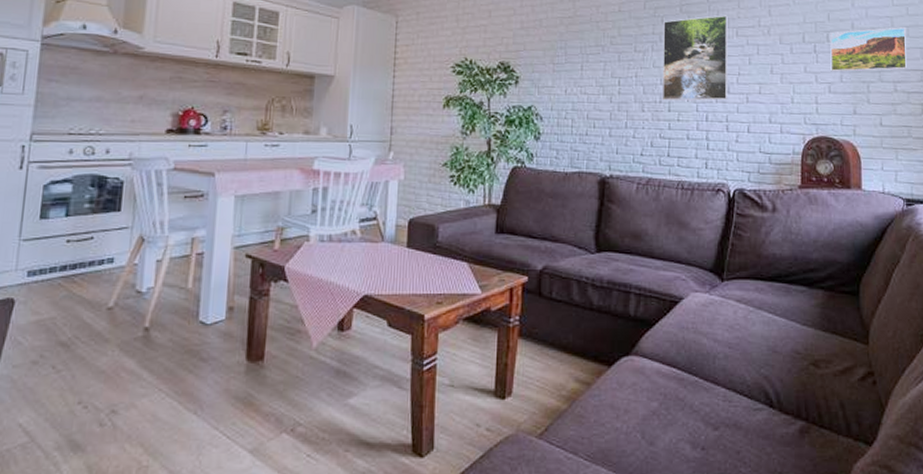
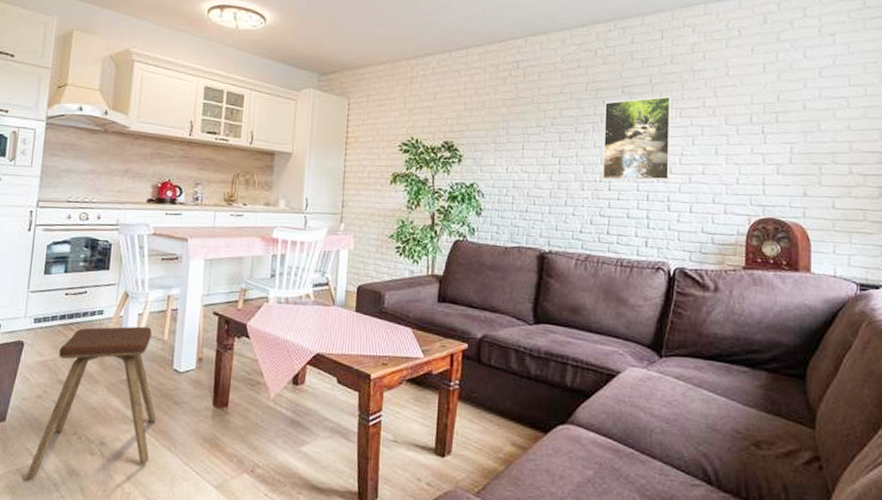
music stool: none [19,274,179,459] -> present [27,326,156,478]
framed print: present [830,27,907,72] -> none [779,108,864,154]

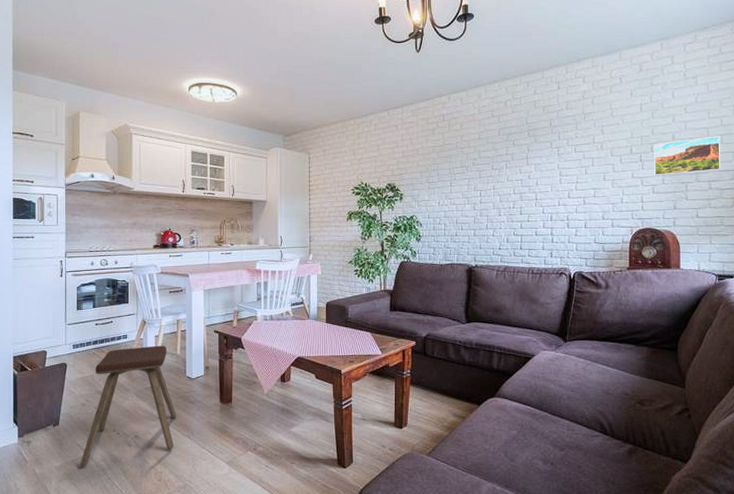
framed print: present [602,96,671,181] -> none [514,136,568,207]
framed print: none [779,108,864,154] -> present [654,136,721,176]

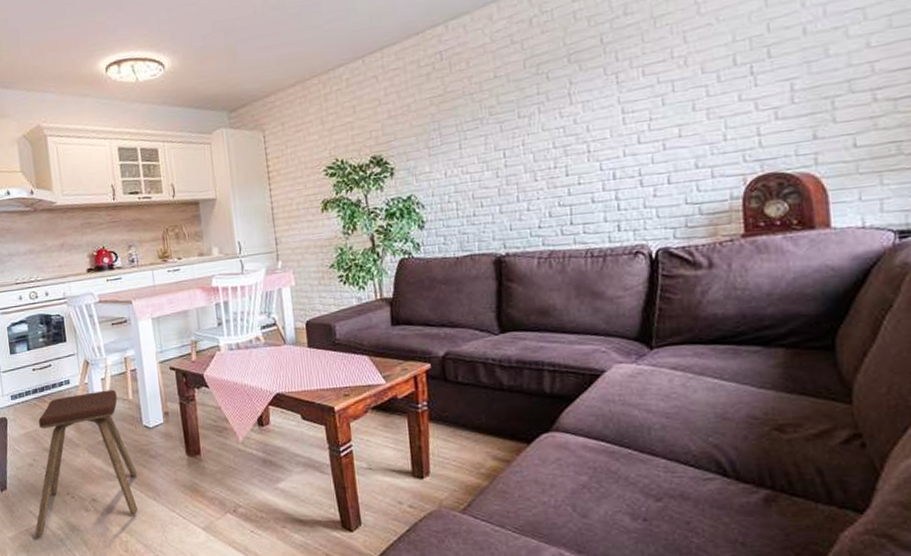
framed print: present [654,136,721,176] -> none [772,17,891,94]

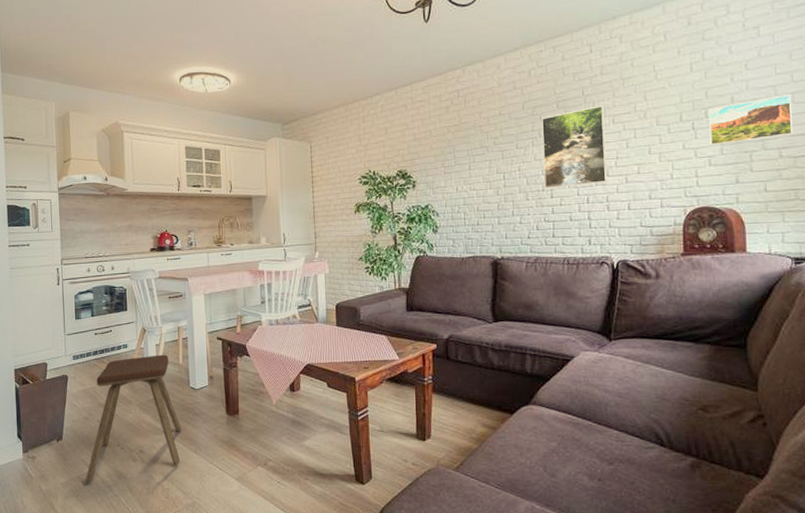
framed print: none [549,54,639,166] -> present [542,105,607,189]
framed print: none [772,17,891,94] -> present [708,94,793,146]

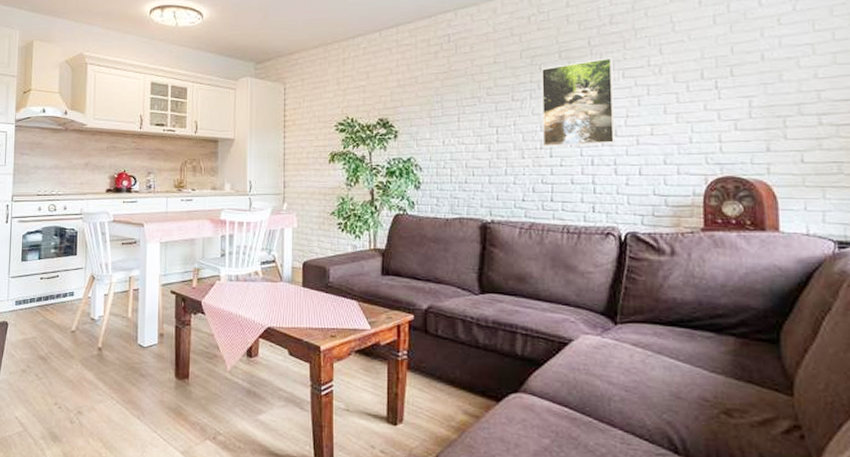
music stool: present [85,354,182,483] -> none [17,305,125,444]
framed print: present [708,94,793,146] -> none [734,54,834,108]

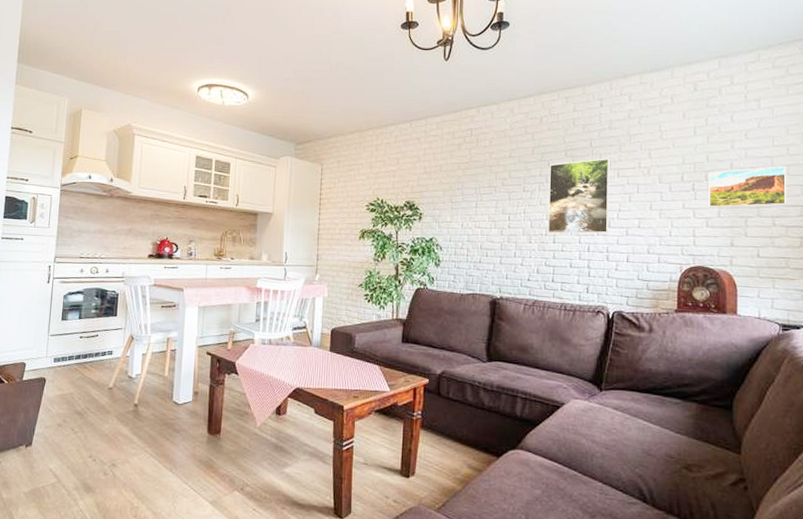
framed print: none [734,54,834,108] -> present [709,166,787,208]

